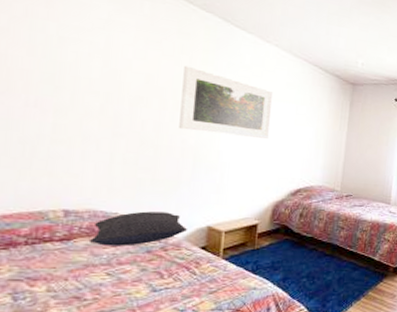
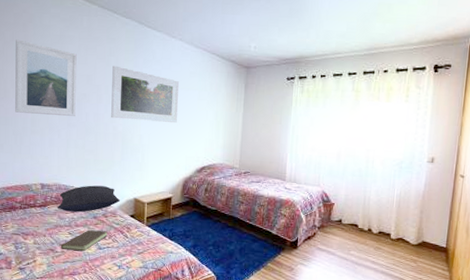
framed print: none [24,15,132,124] -> present [15,39,77,116]
book: none [86,268,167,297] -> present [57,230,108,252]

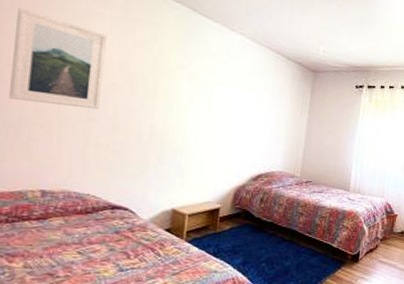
book: present [57,230,108,252] -> none [59,248,133,275]
pillow: present [58,185,120,213] -> none [64,193,153,227]
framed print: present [111,65,180,123] -> none [148,53,238,124]

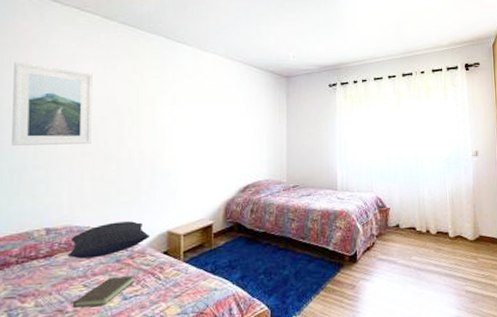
book: none [59,248,133,275] -> present [67,276,135,308]
pillow: none [64,193,153,227] -> present [68,221,149,259]

